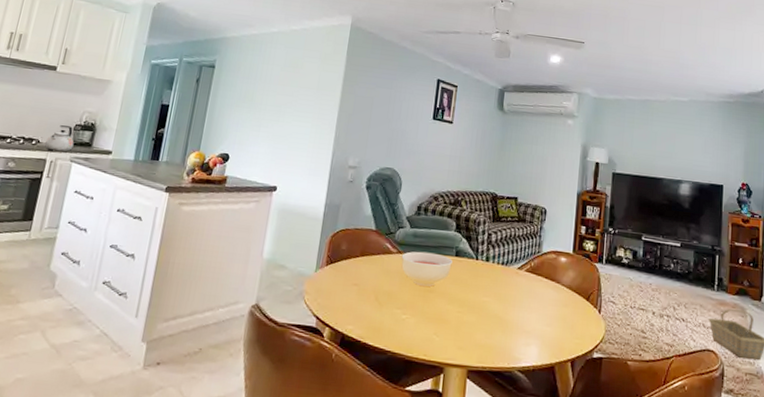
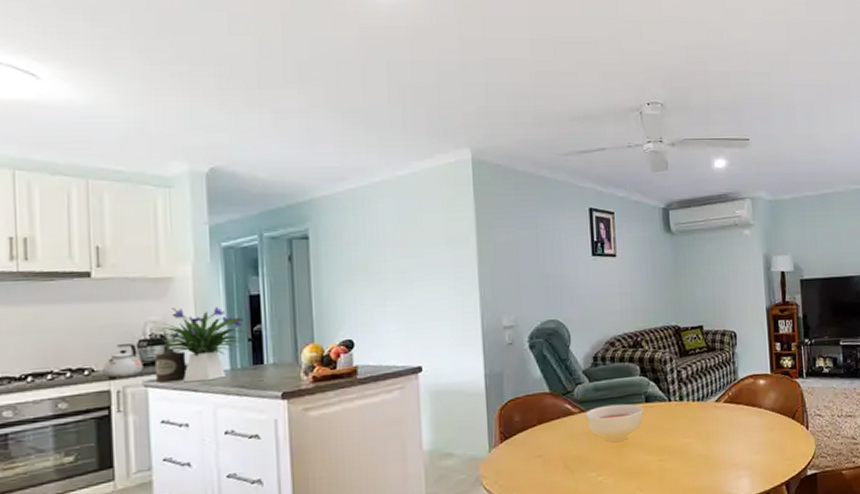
canister: none [79,135,106,162] -> present [154,349,187,383]
flower arrangement: none [89,104,153,166] -> present [158,307,246,383]

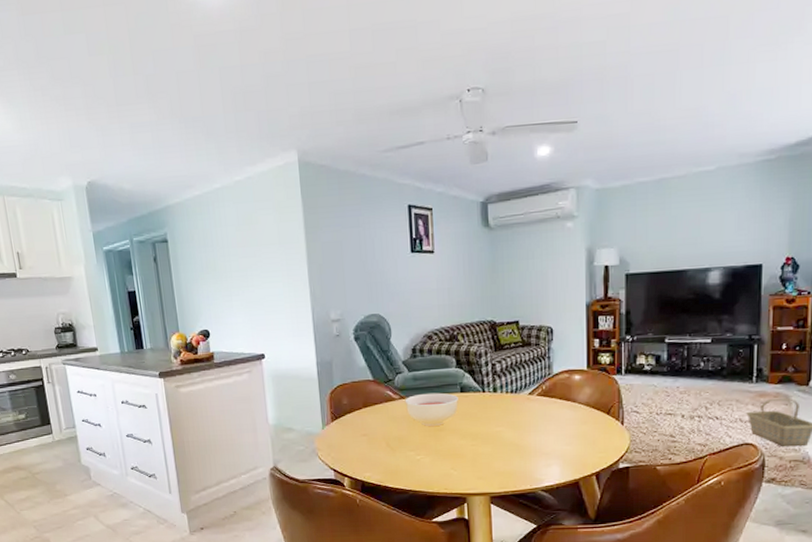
kettle: present [103,344,143,379] -> none [34,331,61,357]
canister: present [154,349,187,383] -> none [66,335,91,362]
flower arrangement: present [158,307,246,383] -> none [67,301,129,362]

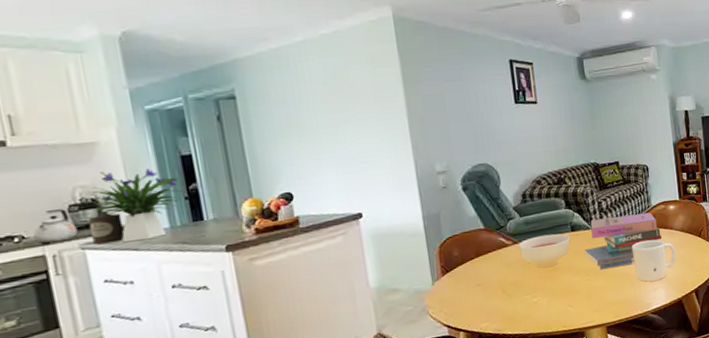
kettle: none [34,331,61,357] -> present [33,209,78,244]
canister: none [66,335,91,362] -> present [87,211,125,245]
flower arrangement: none [67,301,129,362] -> present [88,168,182,243]
books: none [472,380,561,437] -> present [584,212,662,270]
mug: none [525,410,578,457] -> present [631,239,677,282]

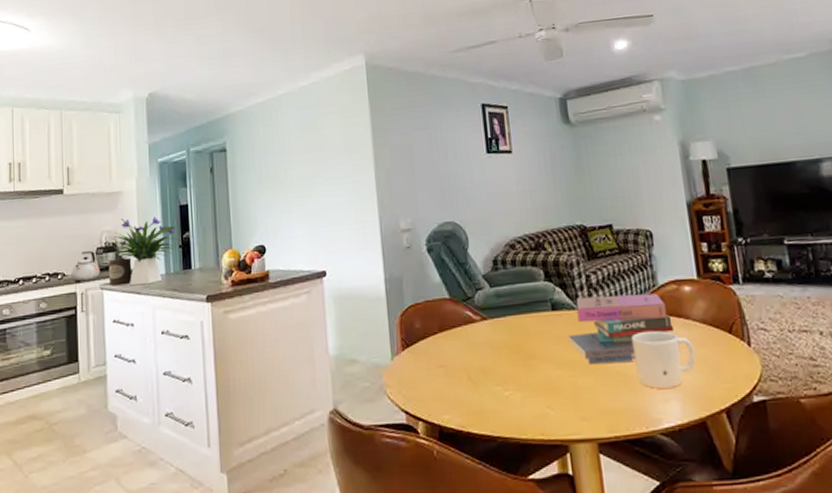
bowl: present [518,233,571,268] -> none [487,311,551,354]

